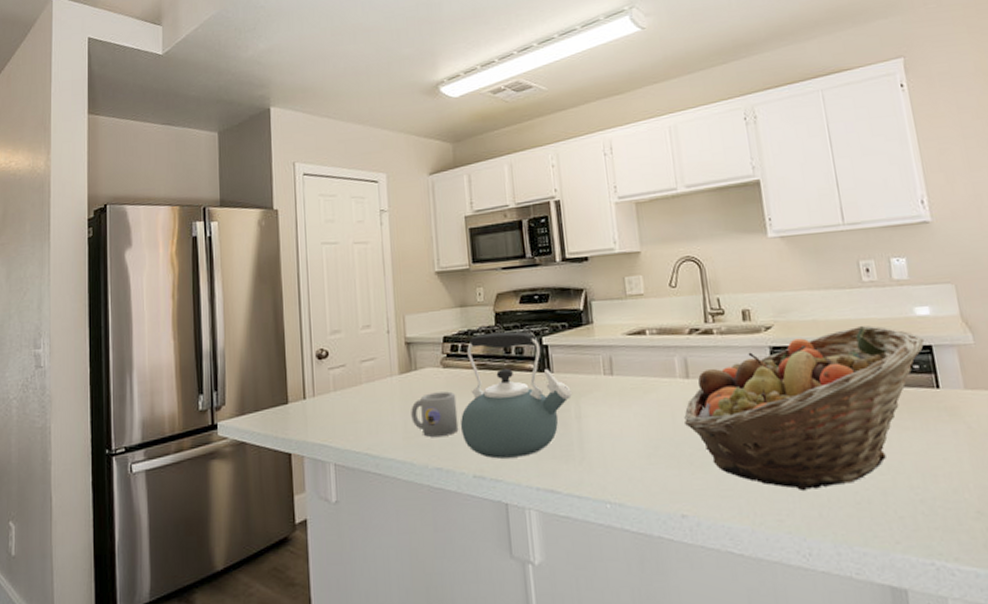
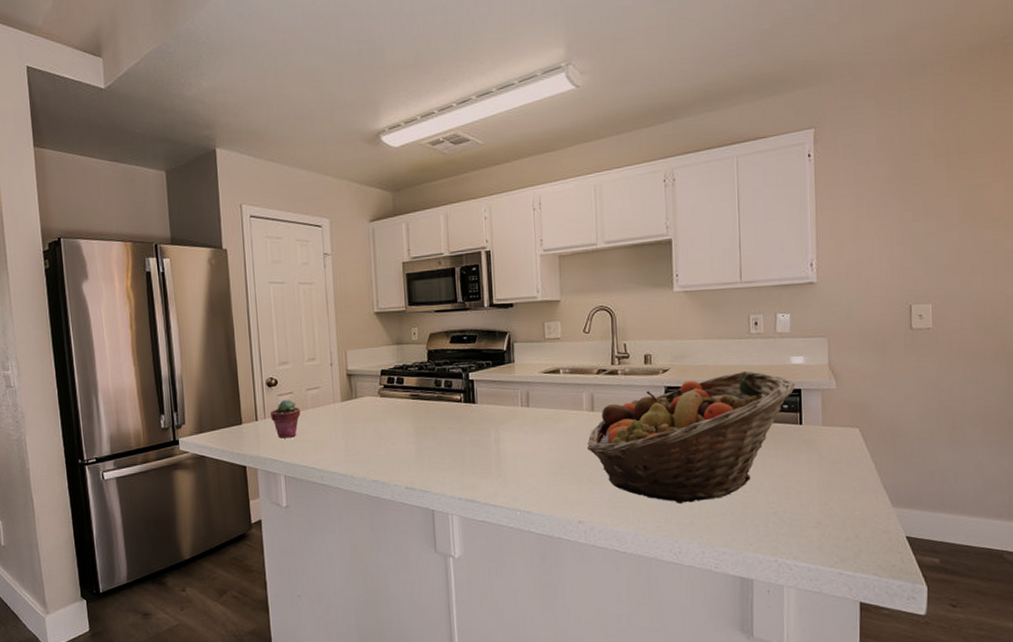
potted succulent: none [320,373,354,420] -> present [271,399,301,439]
mug: present [411,391,459,437] -> none [351,417,393,455]
kettle: present [460,331,572,459] -> none [394,367,492,474]

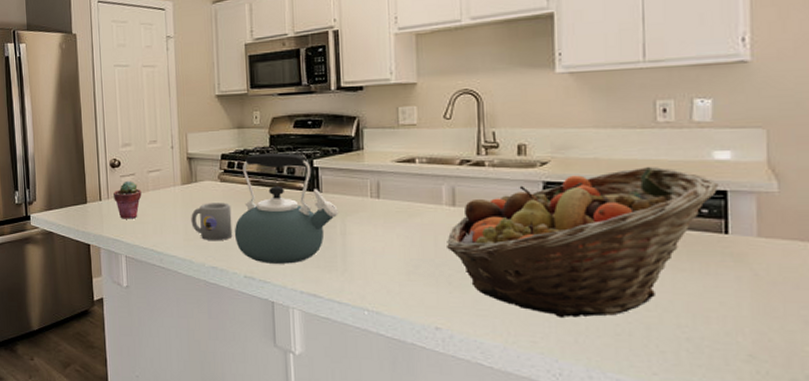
mug: none [351,417,393,455] -> present [191,202,233,240]
kettle: none [394,367,492,474] -> present [234,153,338,264]

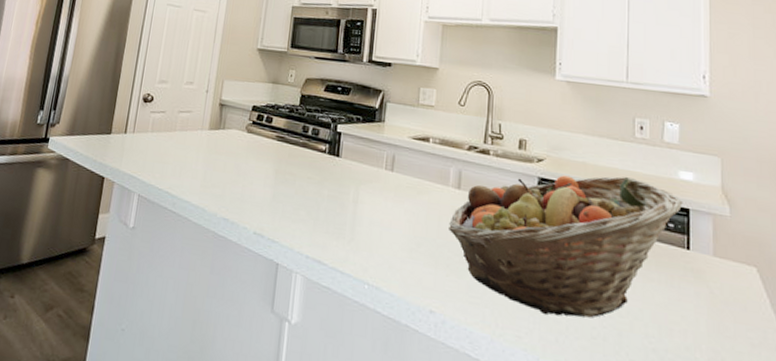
potted succulent: present [113,180,142,219] -> none [139,117,169,157]
mug: present [191,202,233,240] -> none [211,151,253,192]
kettle: present [234,153,338,264] -> none [251,110,354,226]

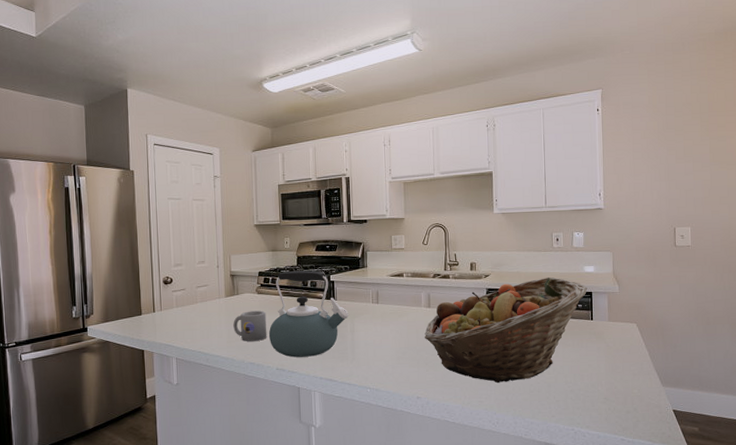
mug: none [211,151,253,192] -> present [233,310,267,341]
kettle: none [251,110,354,226] -> present [268,270,349,358]

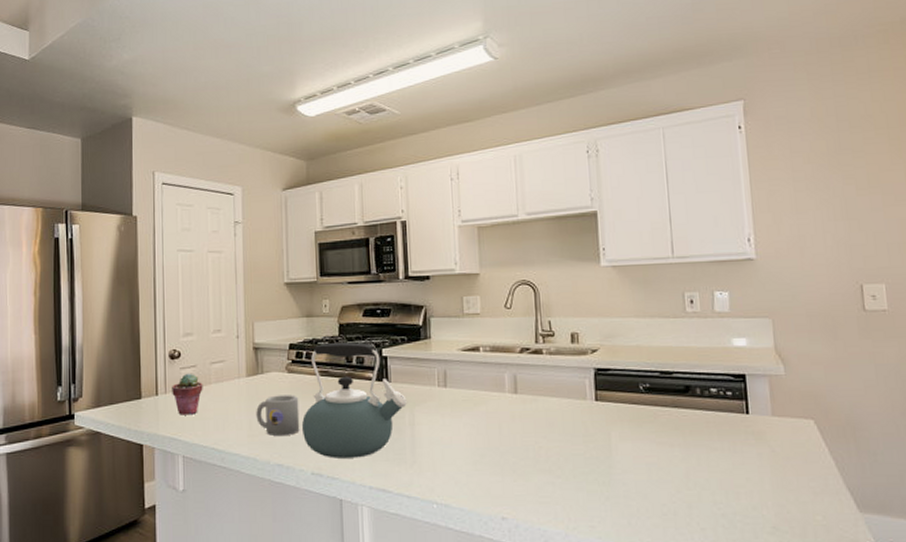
potted succulent: none [166,295,191,327] -> present [172,373,203,415]
fruit basket: present [425,277,588,384] -> none [510,353,739,502]

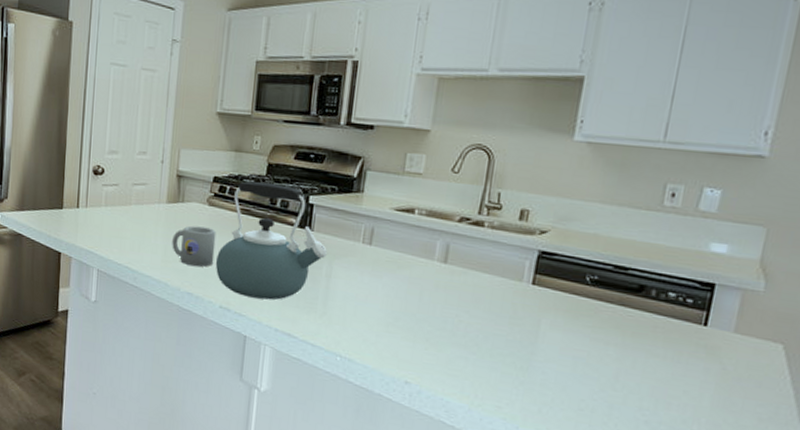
potted succulent: present [172,373,203,415] -> none [92,190,123,232]

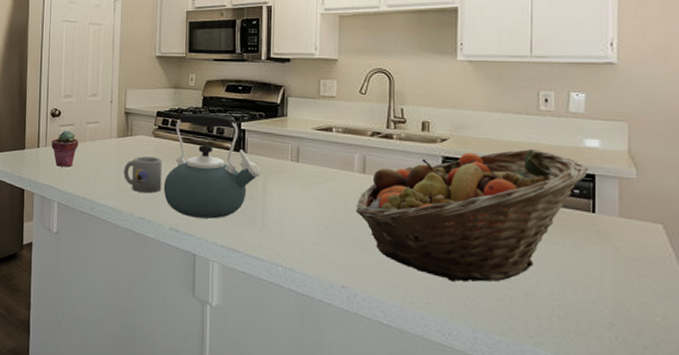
potted succulent: none [92,190,123,232] -> present [51,130,79,167]
fruit basket: none [431,248,710,391] -> present [356,149,589,282]

